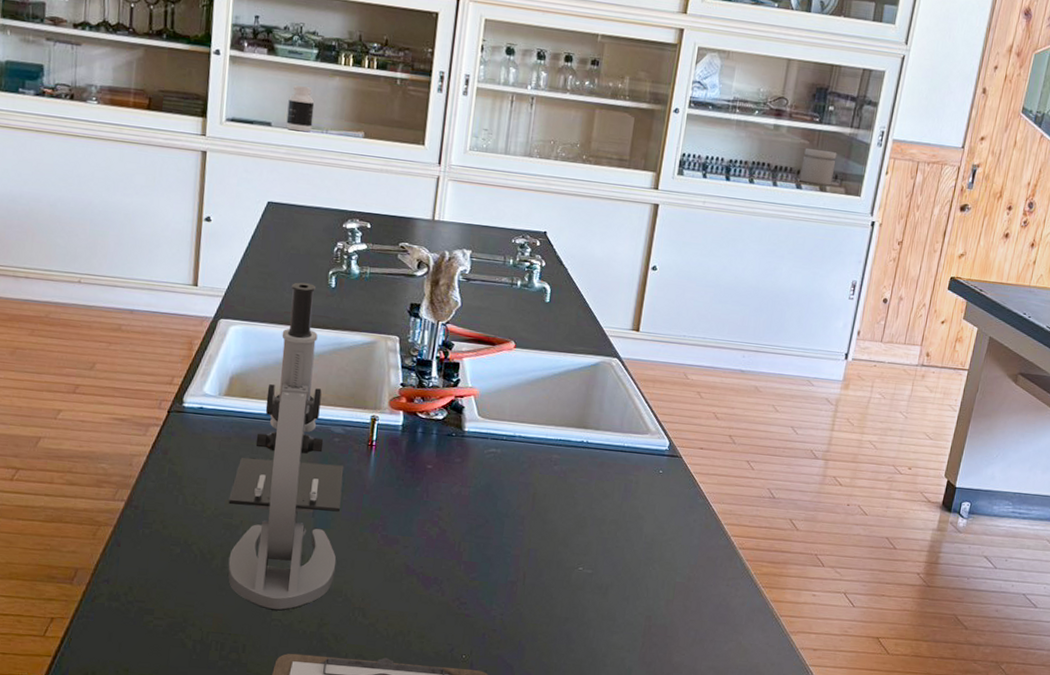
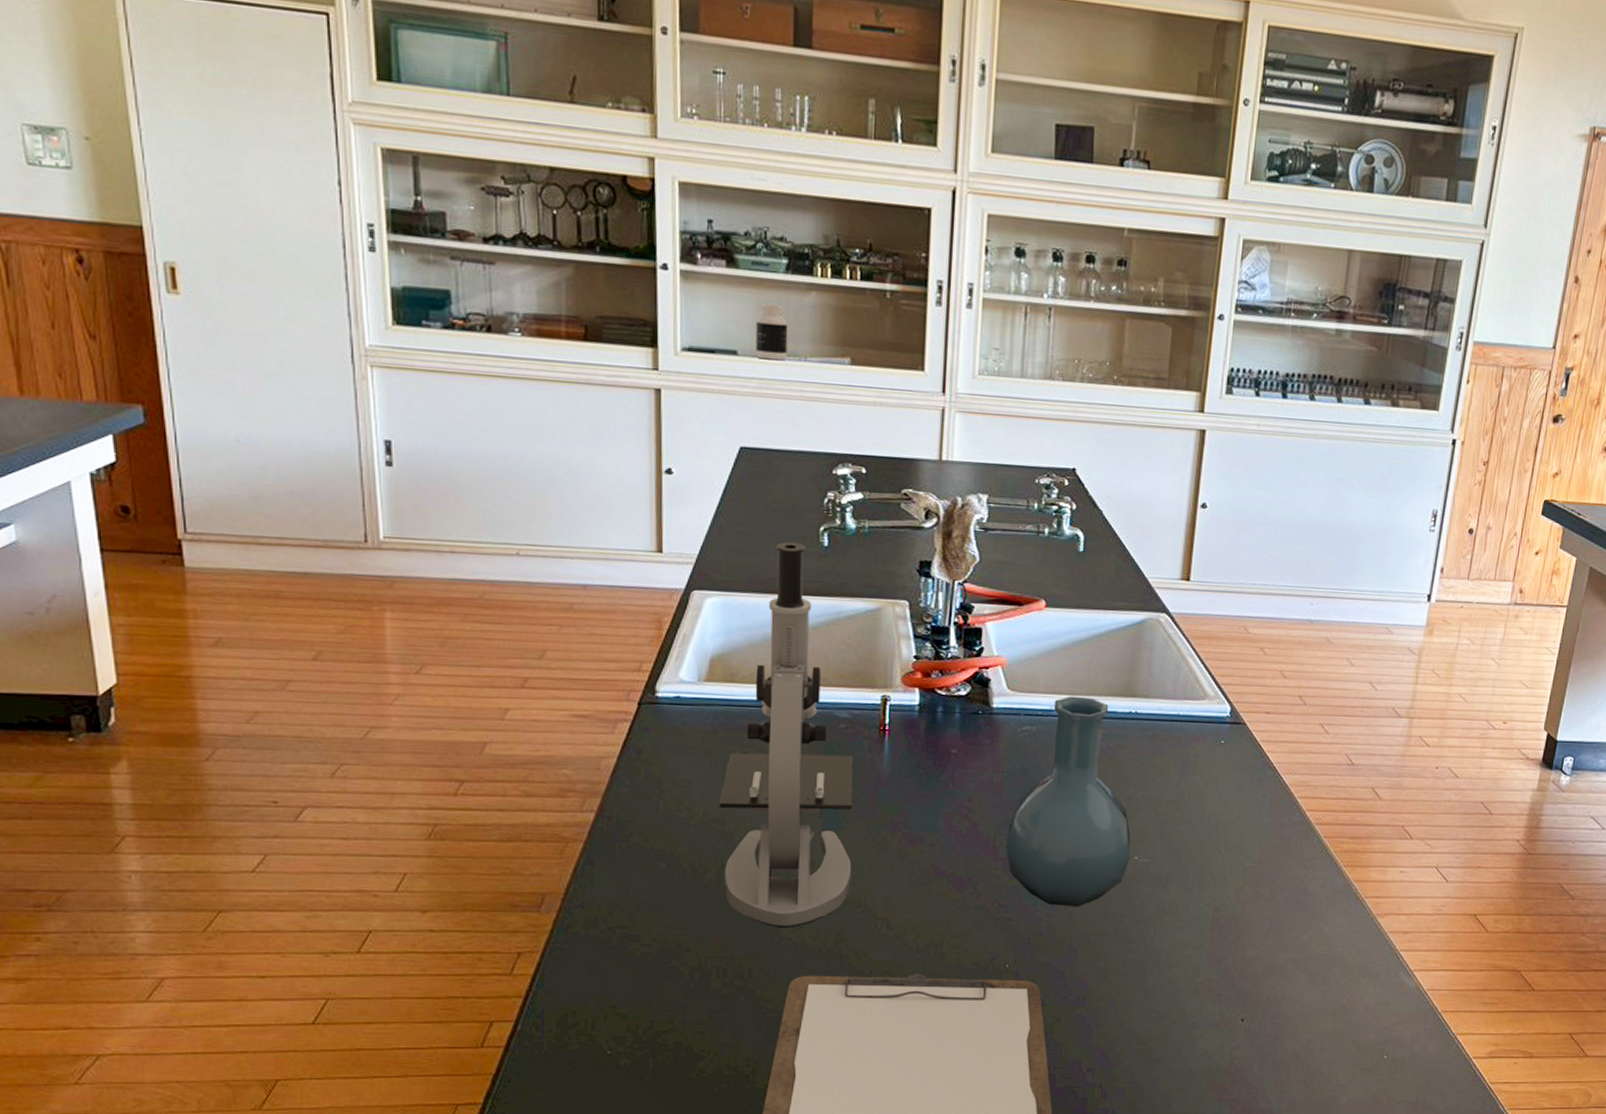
flask: none [468,424,577,609] -> present [1006,696,1131,907]
jar: present [799,147,837,187] -> none [1368,355,1410,401]

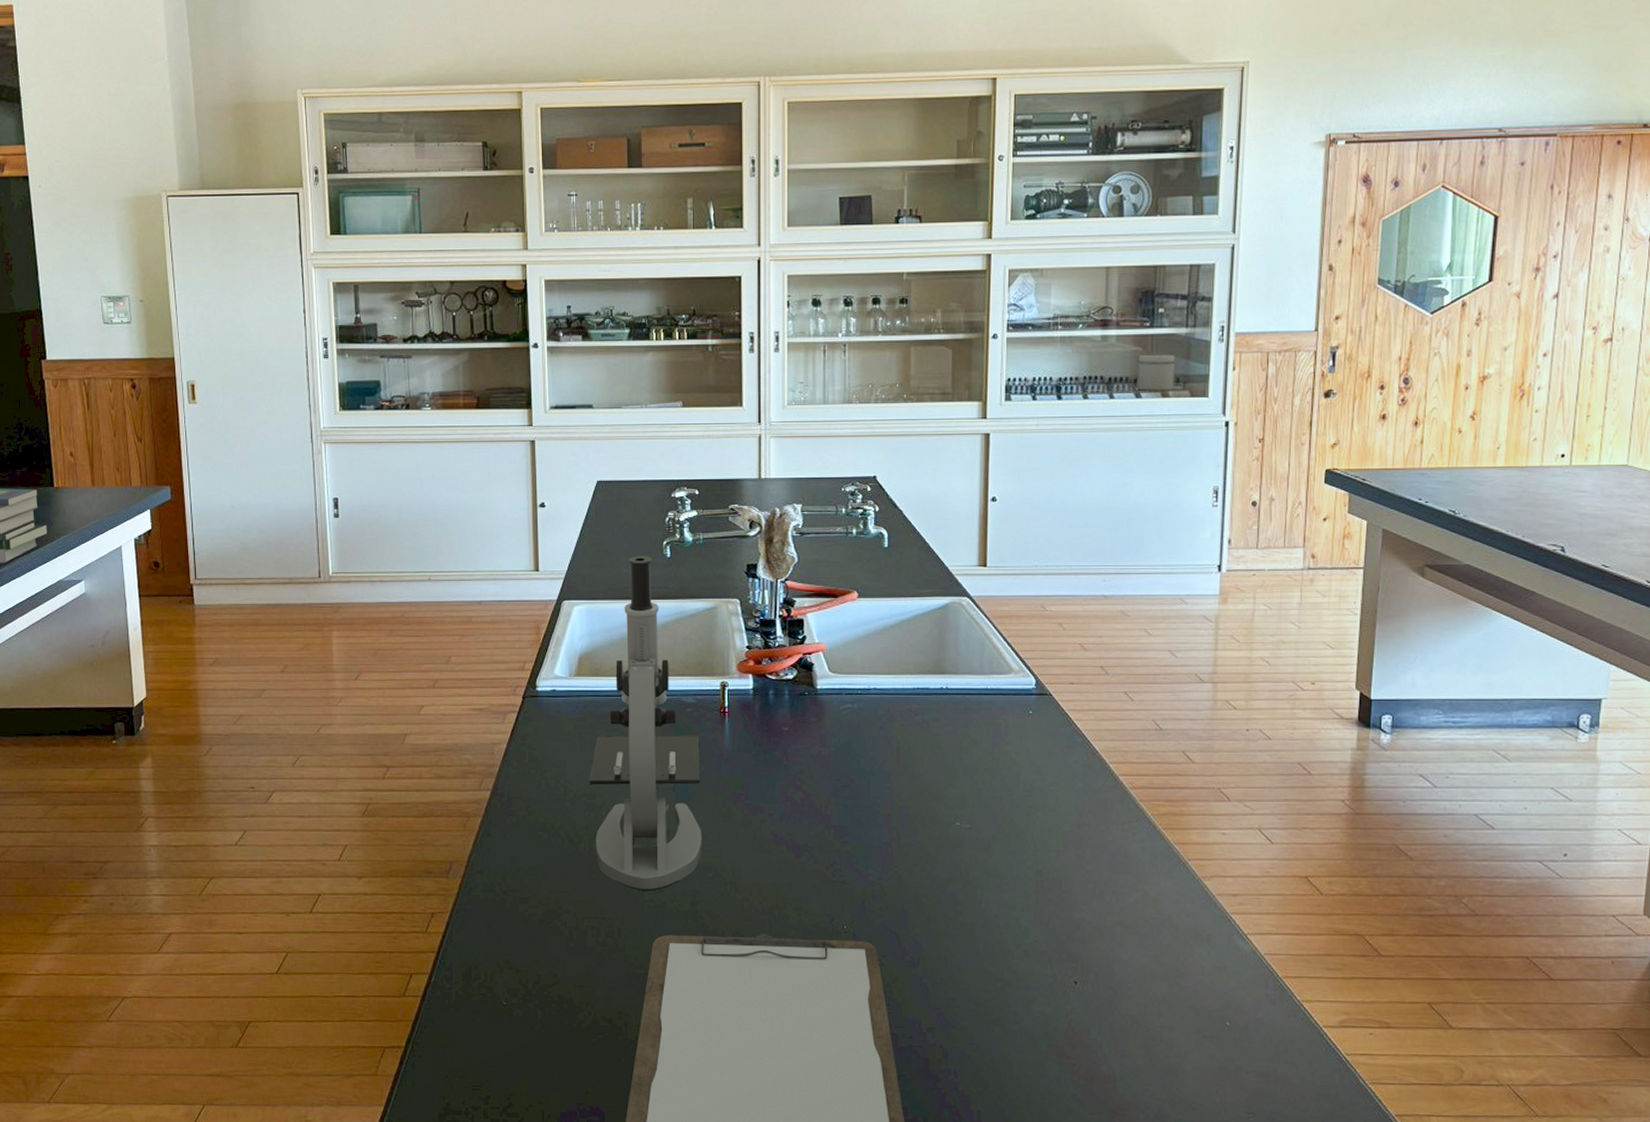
medicine bottle: present [755,303,788,361] -> none [606,365,632,410]
flask: present [1006,696,1131,907] -> none [837,675,953,871]
jar: none [1368,355,1410,401] -> present [1138,354,1175,392]

